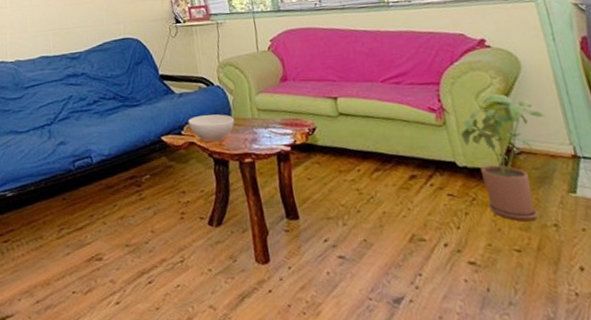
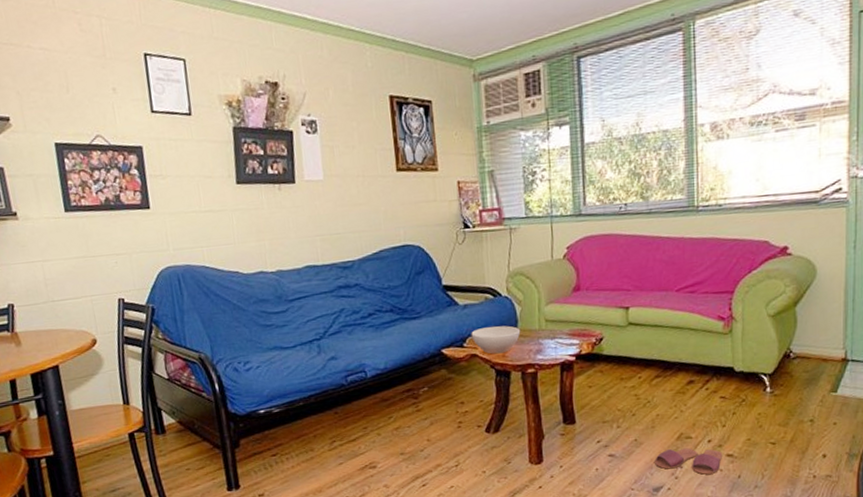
slippers: none [389,252,465,285] -> present [655,448,723,475]
house plant: present [461,94,546,222] -> none [744,302,828,419]

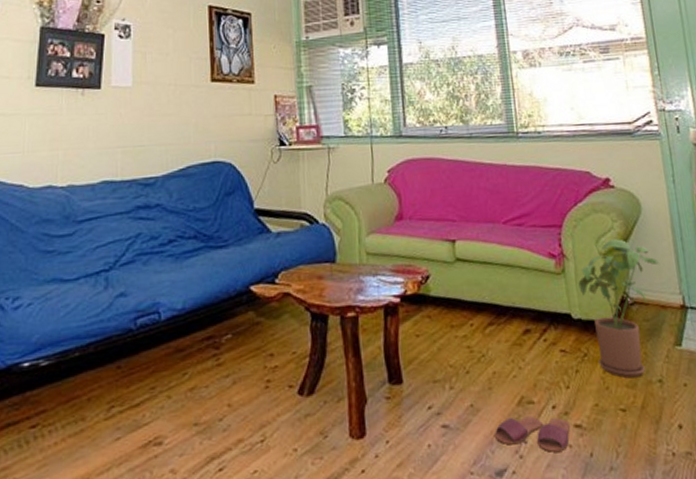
bowl: present [471,325,521,354] -> none [284,258,340,293]
house plant: none [744,302,828,419] -> present [578,239,660,379]

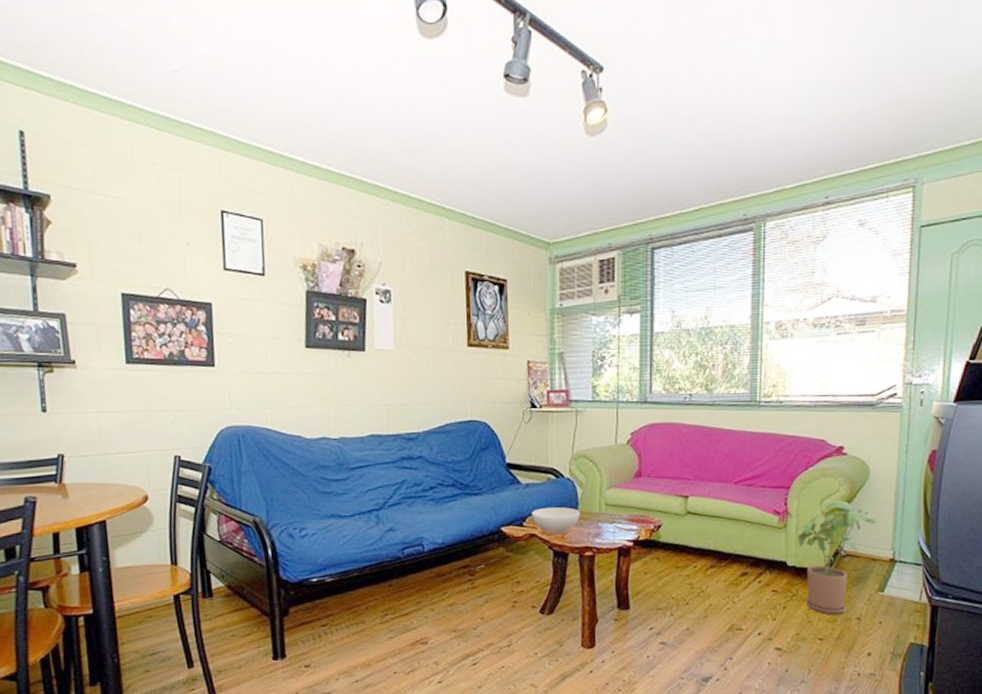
bowl: none [284,258,340,293] -> present [531,507,581,535]
slippers: present [495,416,571,452] -> none [705,639,772,667]

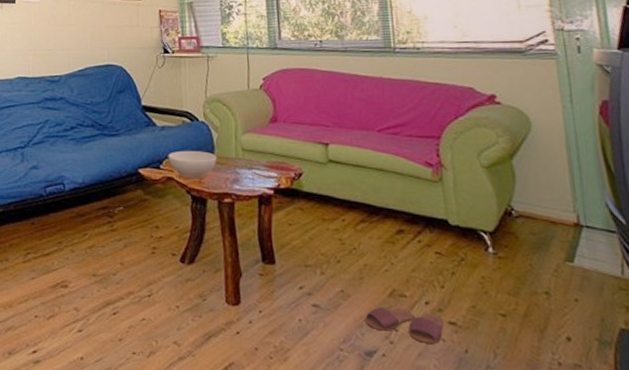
slippers: none [705,639,772,667] -> present [365,307,445,343]
house plant: present [797,500,878,615] -> none [457,154,551,287]

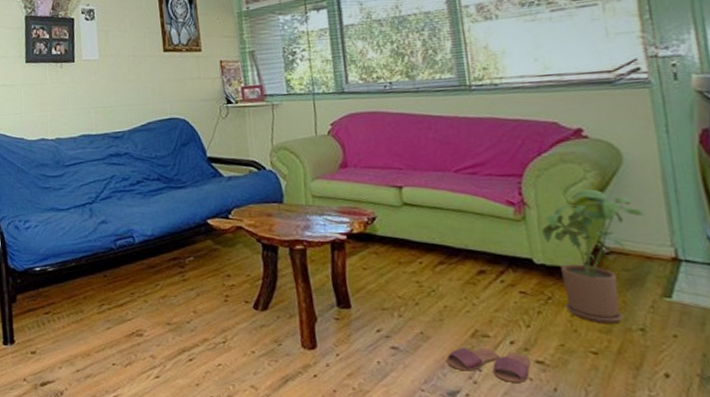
bowl: present [168,151,217,179] -> none [236,199,287,228]
house plant: none [457,154,551,287] -> present [542,189,646,324]

